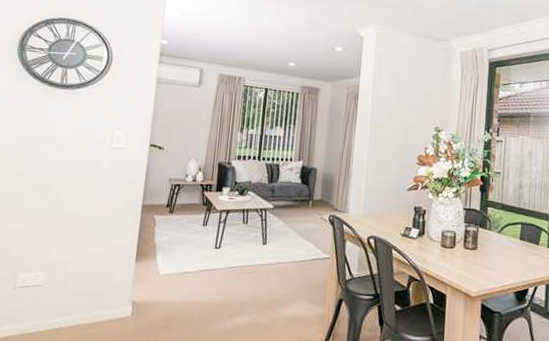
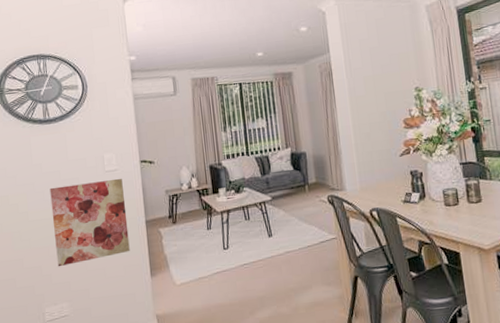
wall art: none [42,153,128,235] -> present [50,178,130,267]

